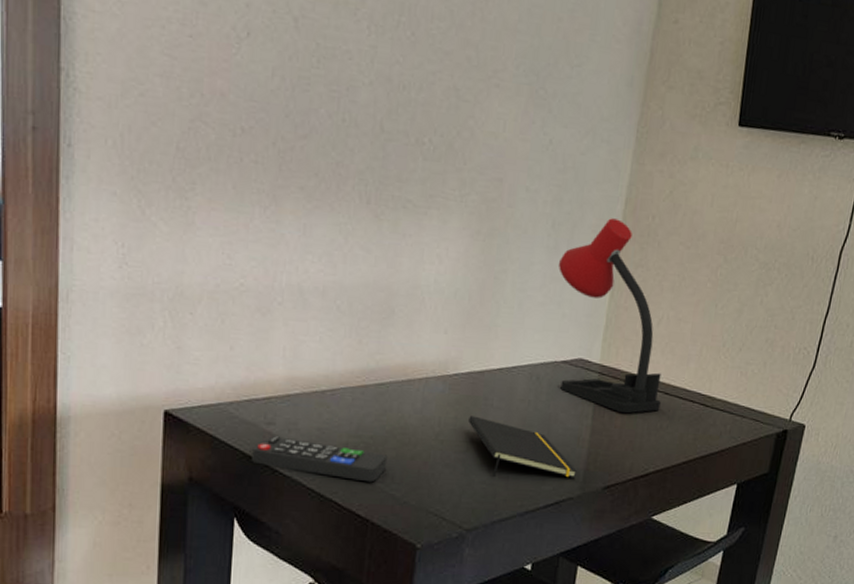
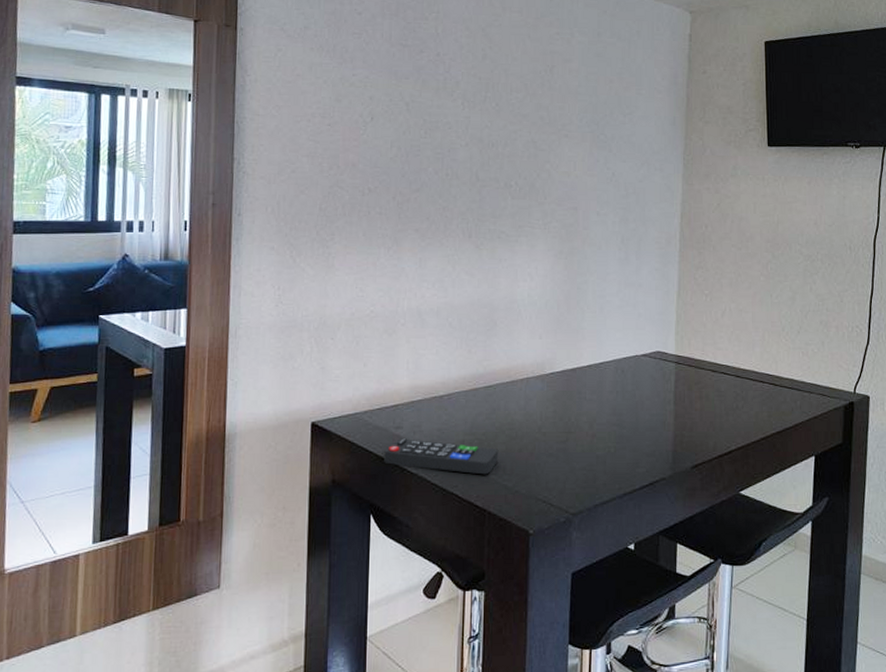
notepad: present [468,415,578,478] -> none [566,408,667,463]
desk lamp: present [559,218,661,414] -> none [631,230,734,397]

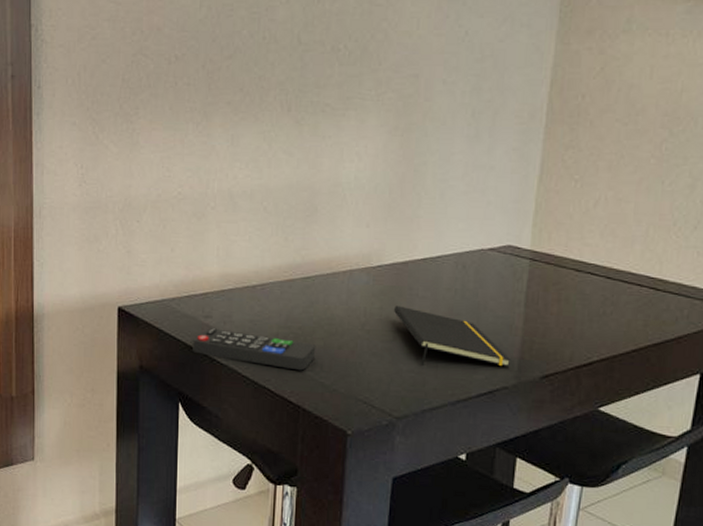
notepad: none [566,408,667,463] -> present [394,305,512,367]

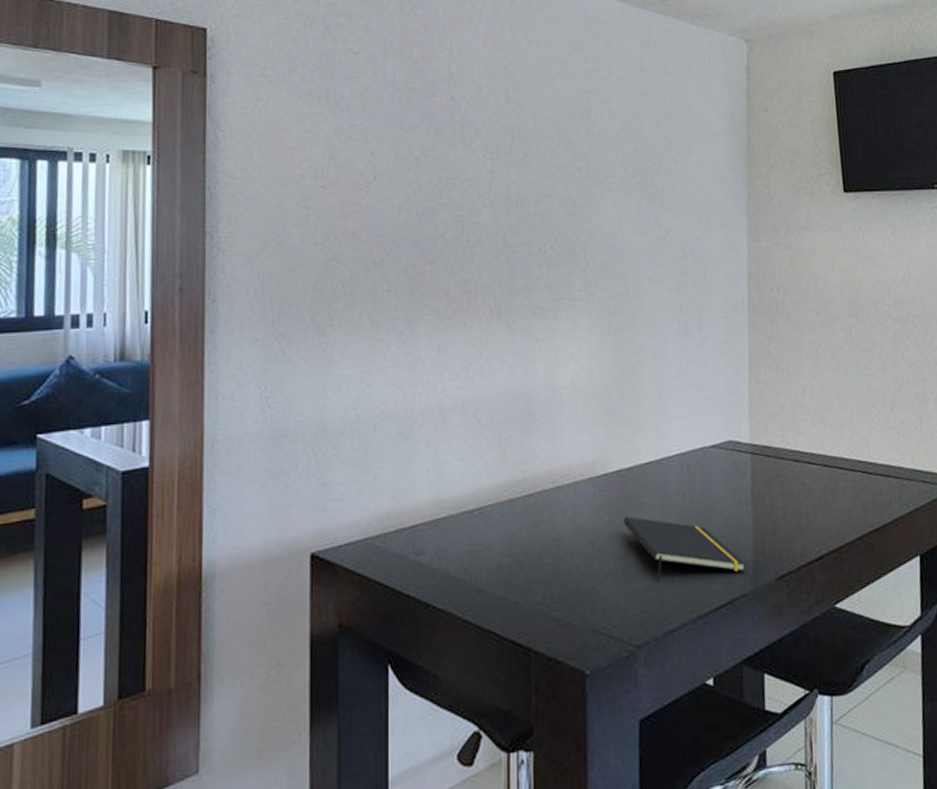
remote control: present [193,328,316,371] -> none [403,566,545,606]

